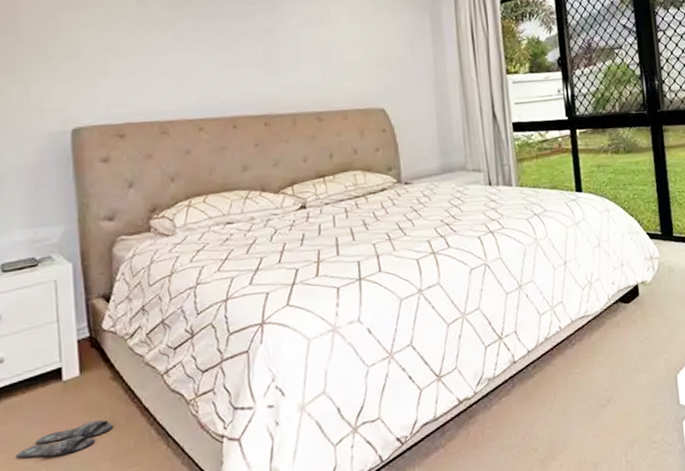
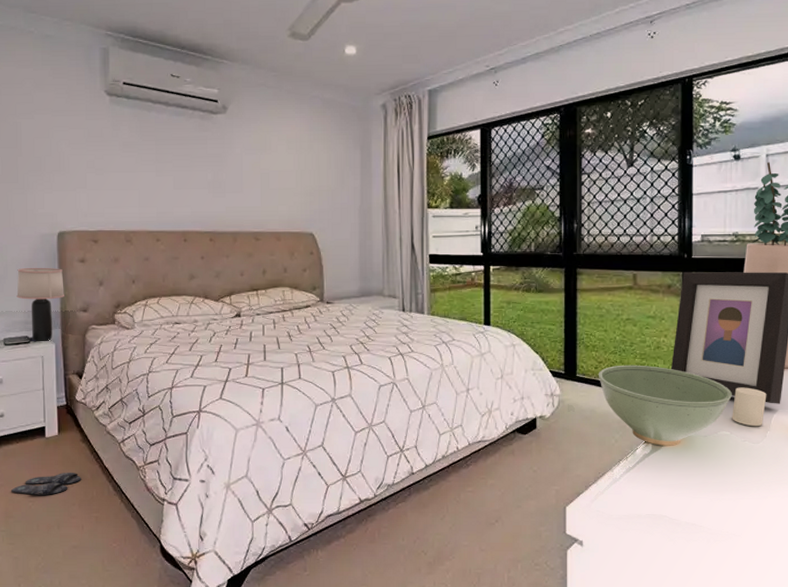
table lamp: none [18,171,84,264] -> present [17,267,65,342]

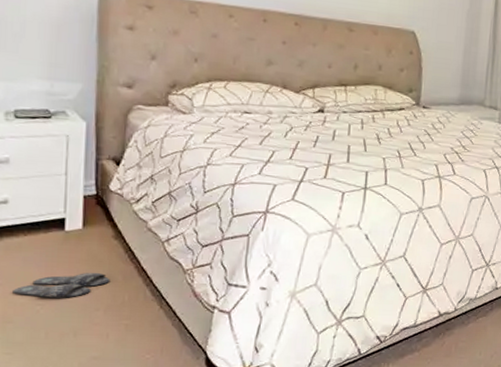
table lamp: present [17,267,65,342] -> none [36,27,105,118]

